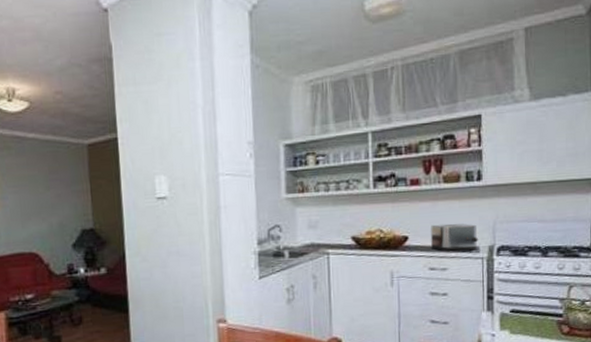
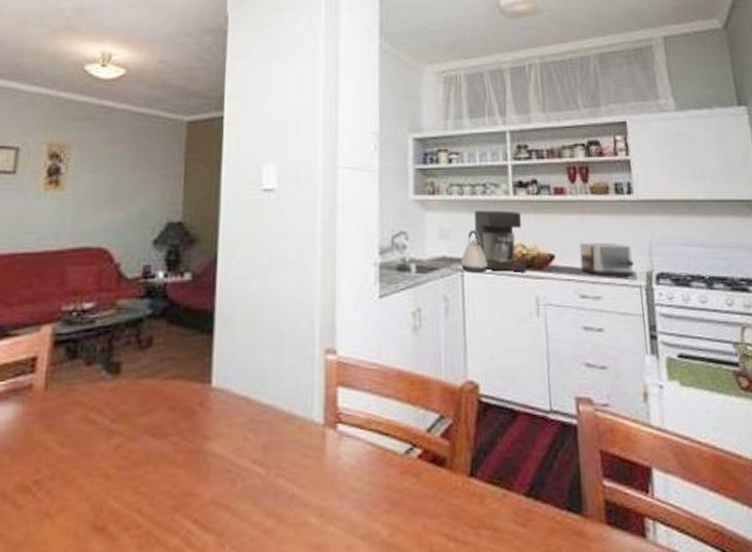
kettle: none [327,220,351,255] -> present [461,230,489,273]
coffee maker: none [338,202,383,254] -> present [474,210,527,273]

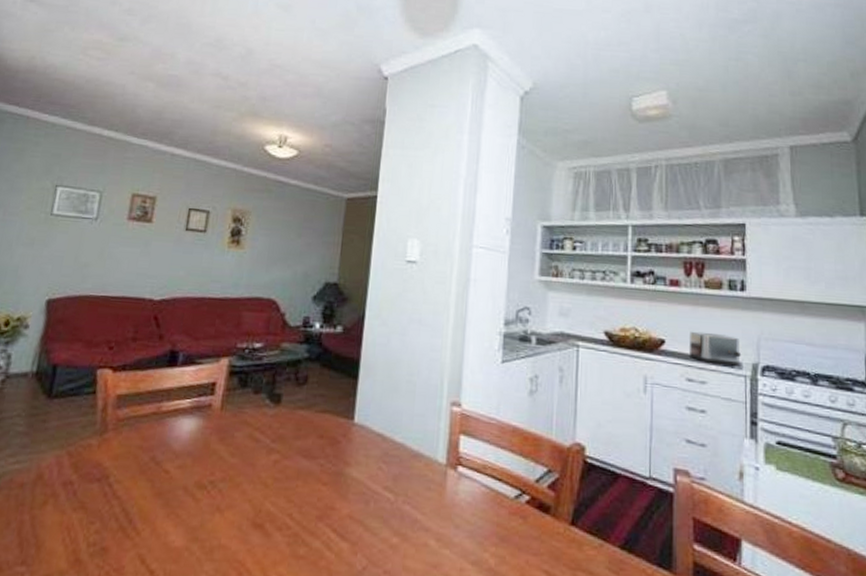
kettle: present [461,230,489,273] -> none [577,311,603,350]
coffee maker: present [474,210,527,273] -> none [591,294,638,353]

